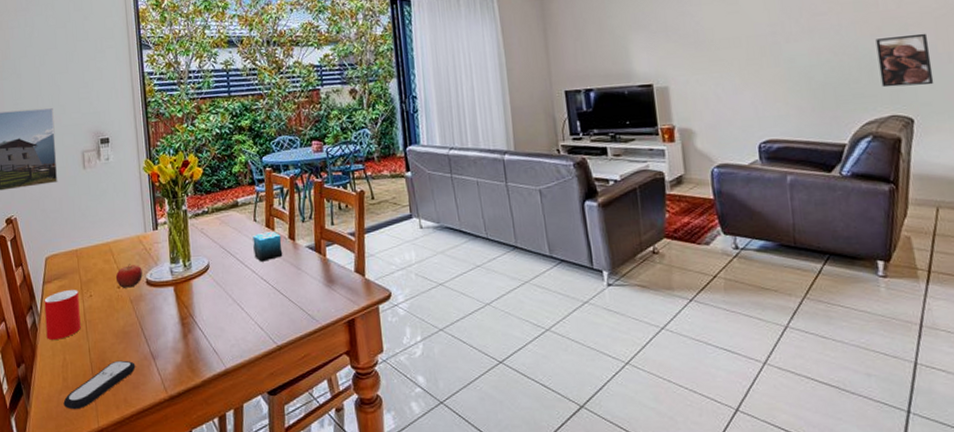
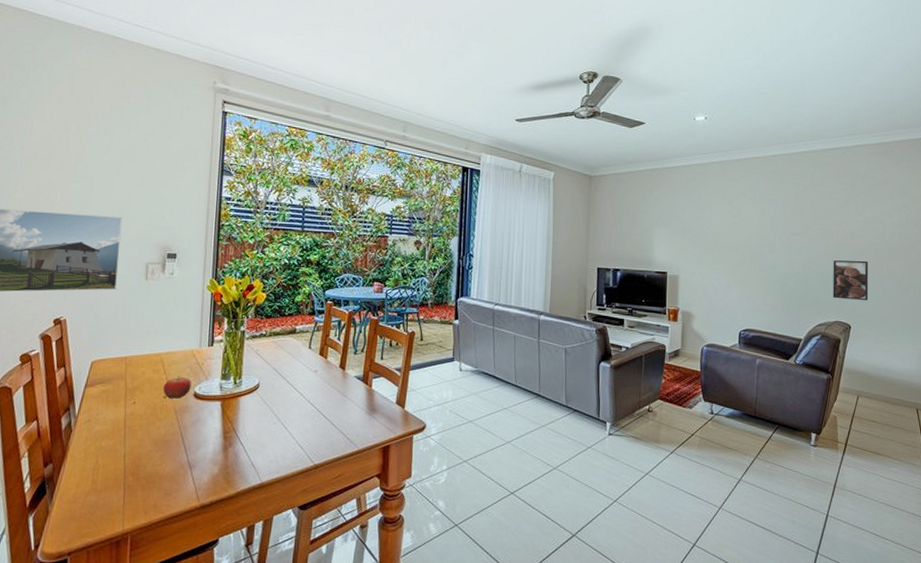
cup: present [44,290,81,340] -> none [81,395,122,443]
remote control: present [63,360,136,410] -> none [89,467,171,513]
candle: present [252,231,283,262] -> none [304,359,333,387]

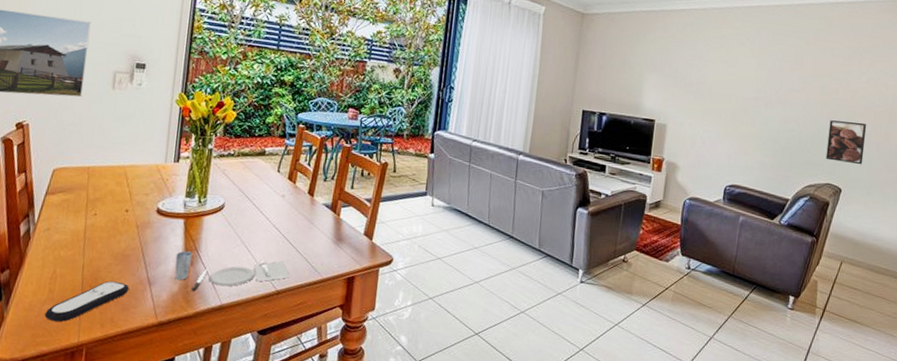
remote control: none [89,467,171,513] -> present [44,281,130,323]
fruit: present [163,376,191,399] -> none [125,190,155,213]
place setting: none [214,432,327,472] -> present [174,250,290,291]

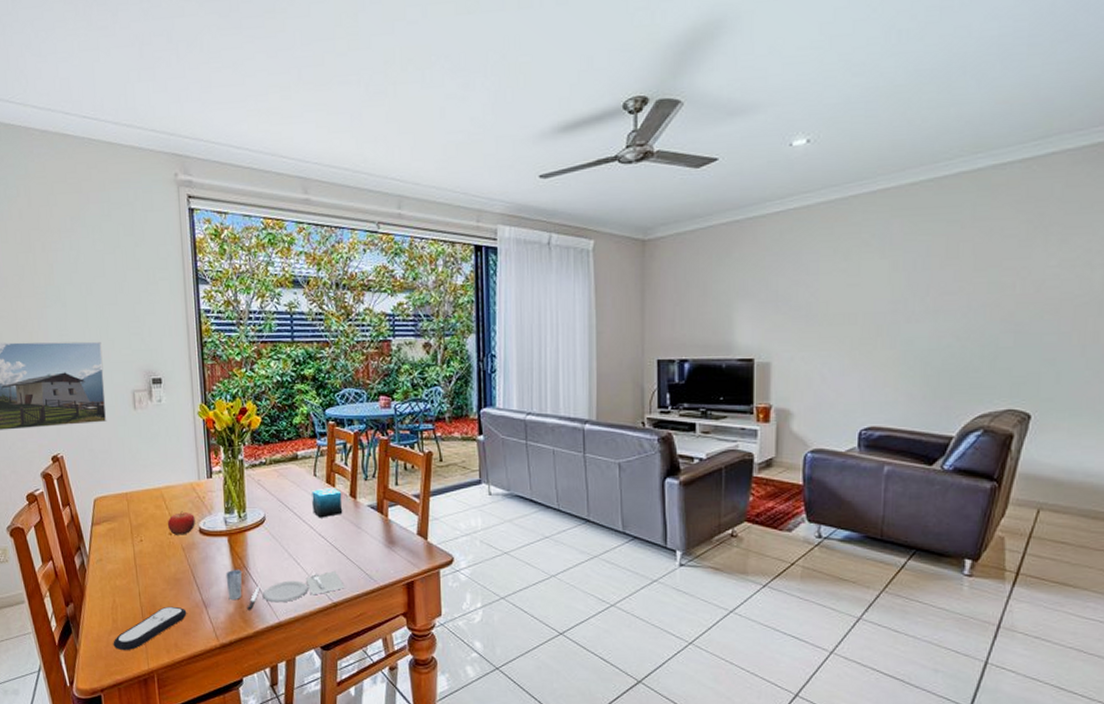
fruit: none [125,190,155,213] -> present [167,511,195,535]
candle: none [271,184,301,211] -> present [312,488,343,518]
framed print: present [826,120,867,165] -> none [1003,322,1064,380]

